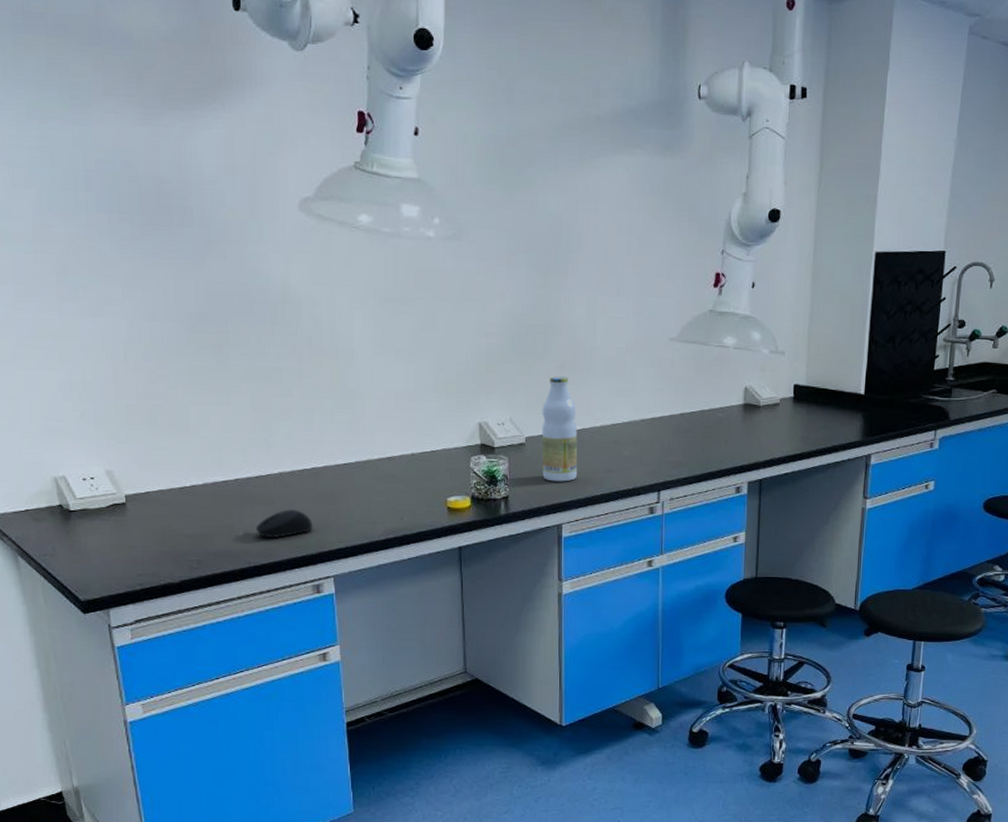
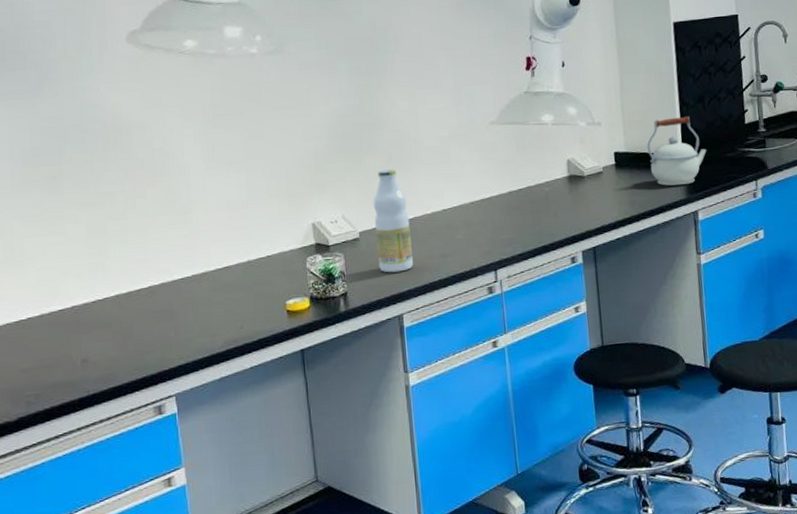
computer mouse: present [255,509,313,539] -> none [93,330,152,364]
kettle: none [828,355,890,427] -> present [647,116,707,186]

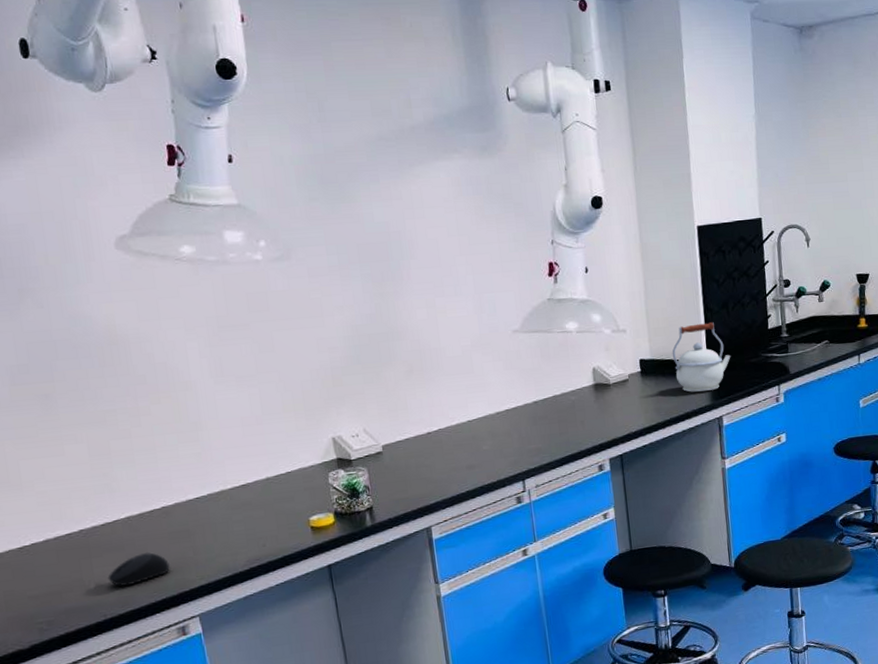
computer mouse: none [93,330,152,364] -> present [107,552,170,587]
bottle: present [373,169,414,273] -> none [394,380,440,486]

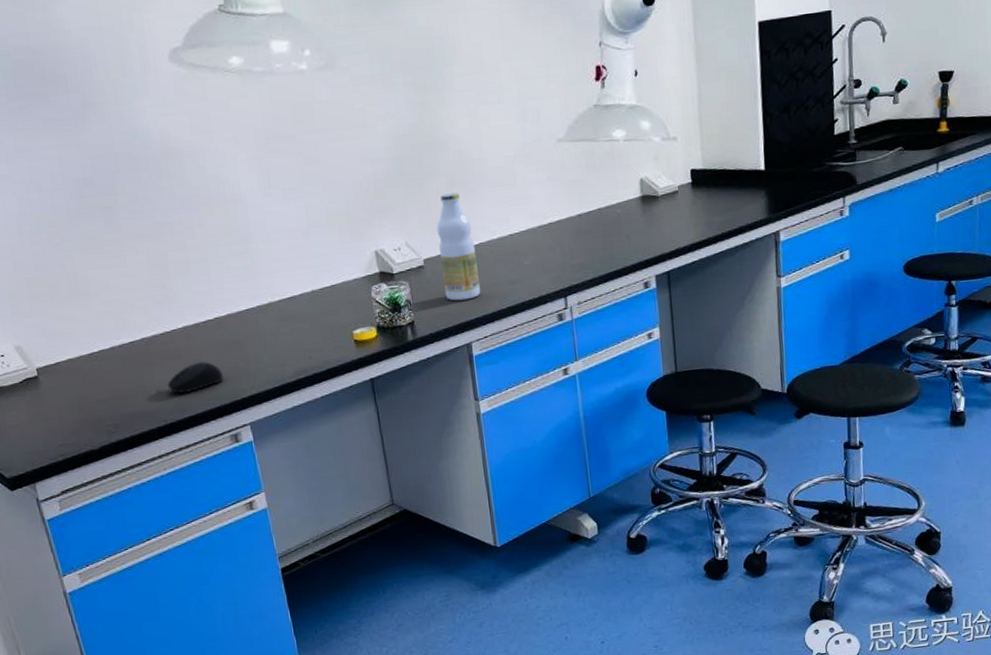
bottle: none [394,380,440,486] -> present [436,192,481,301]
kettle: present [672,322,731,393] -> none [726,128,791,205]

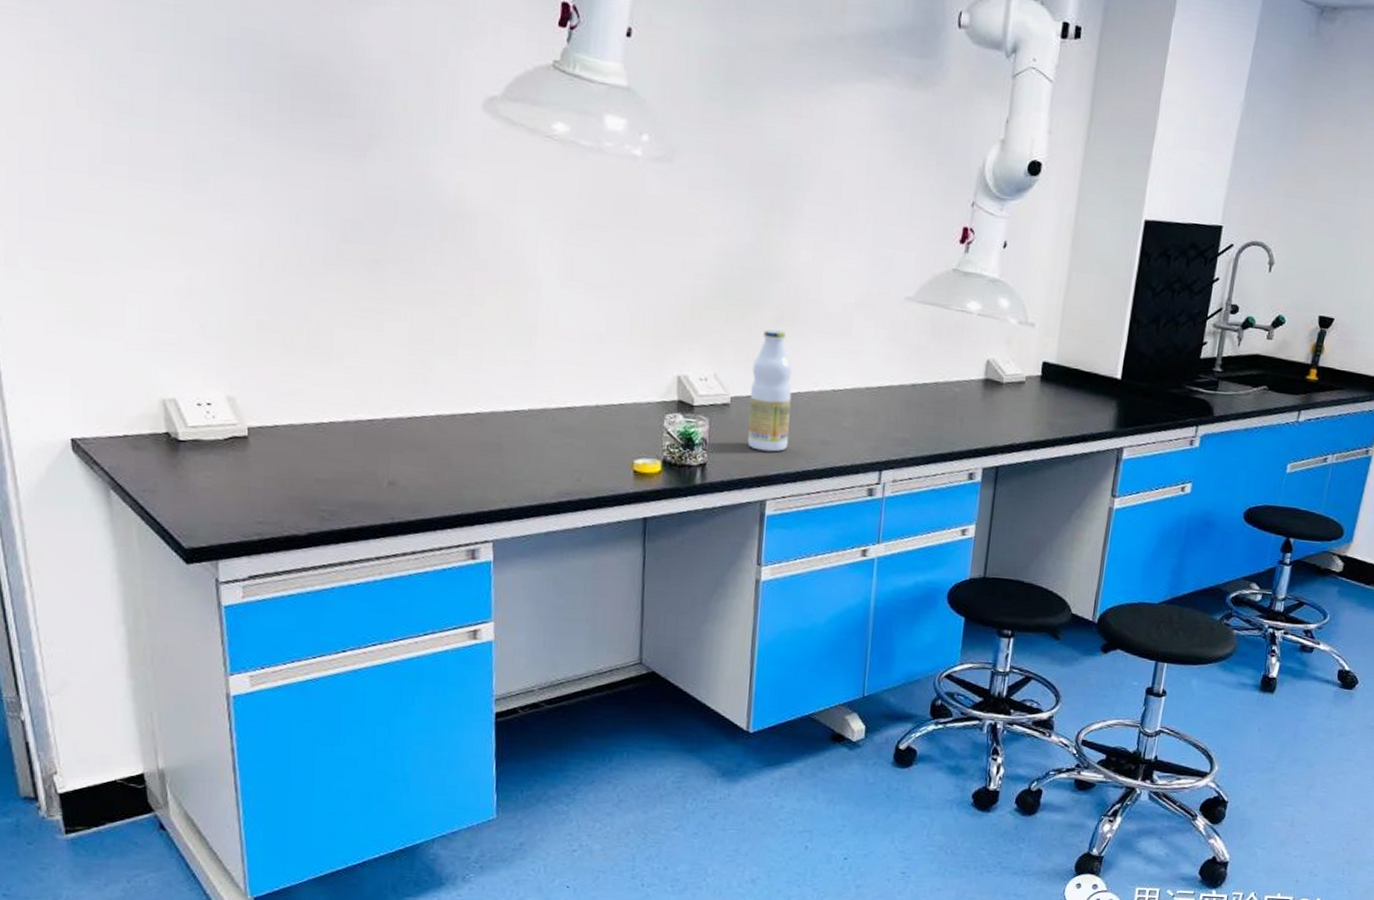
computer mouse: present [167,362,223,394] -> none [403,459,472,492]

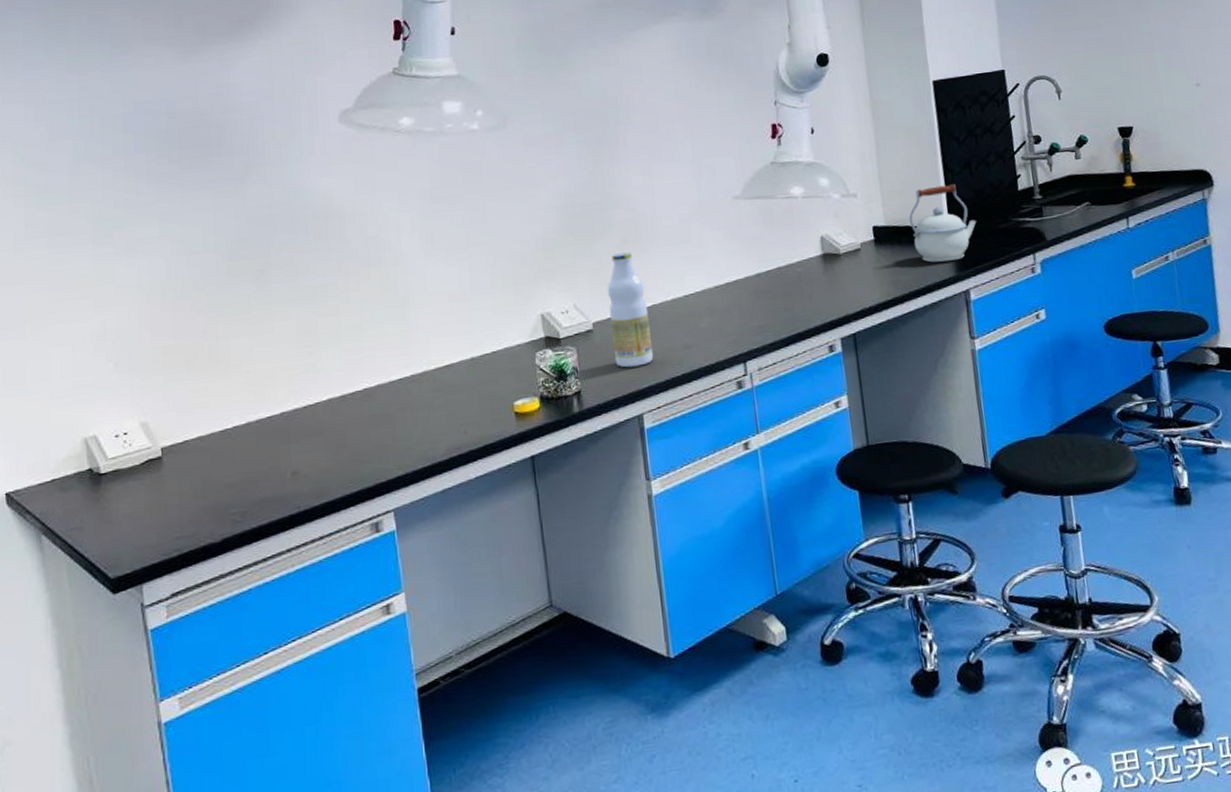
kettle: none [1080,333,1149,416] -> present [909,184,977,263]

